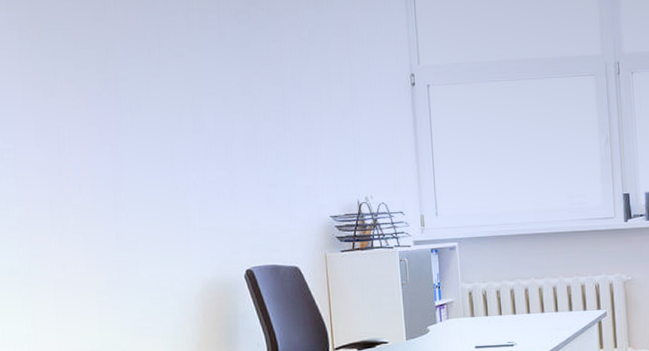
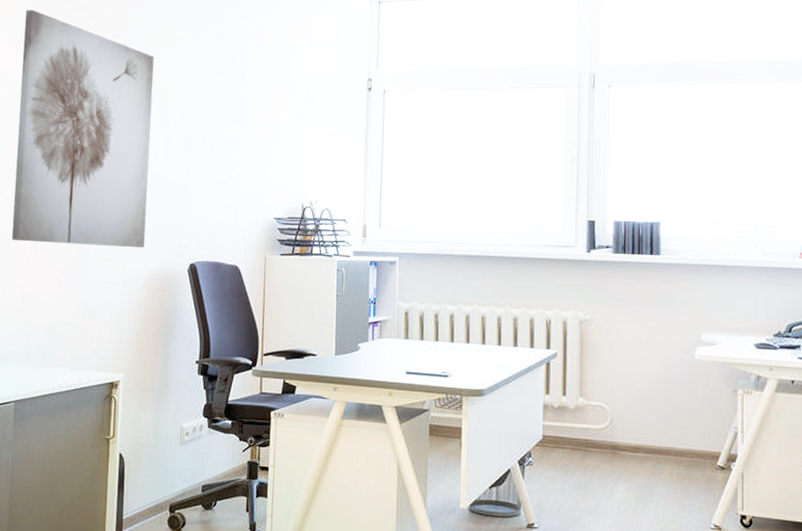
wall art: none [12,10,194,266] -> present [11,9,154,248]

